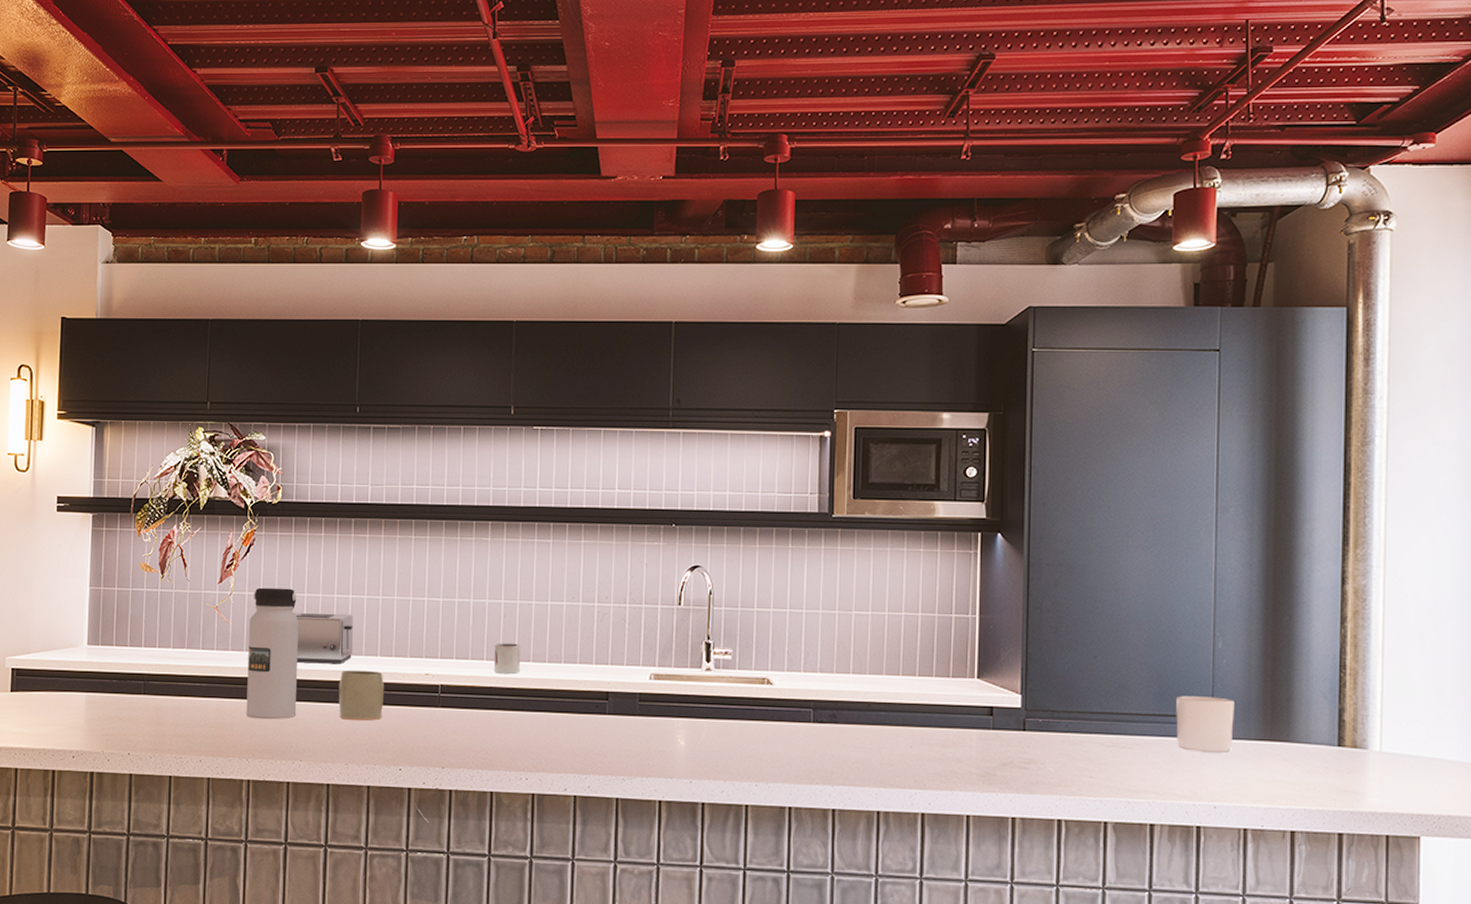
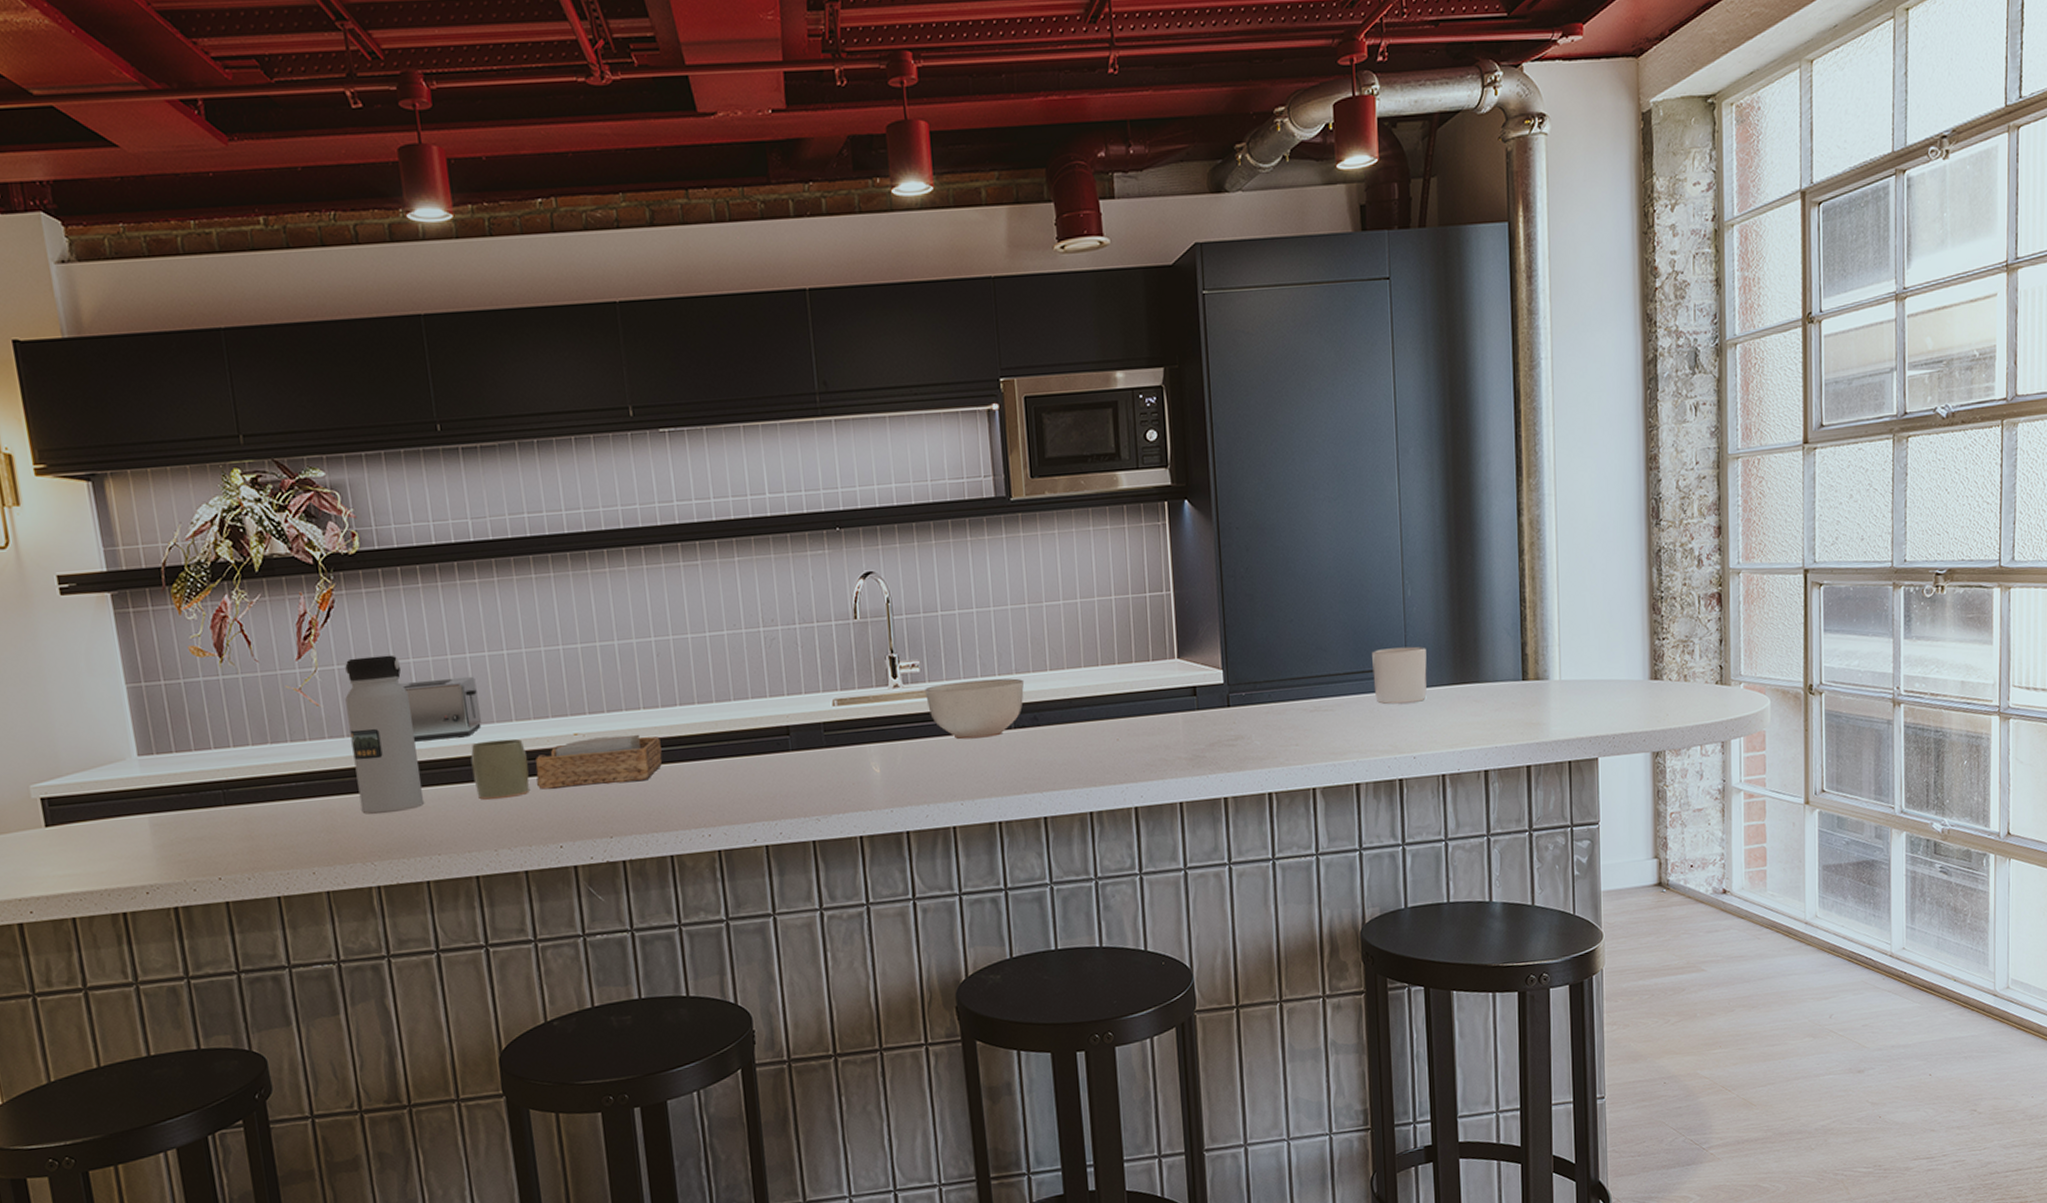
napkin holder: none [389,679,496,723] -> present [535,734,663,790]
cup: present [493,643,520,675] -> none [650,685,684,723]
bowl: none [734,673,827,728] -> present [925,678,1025,740]

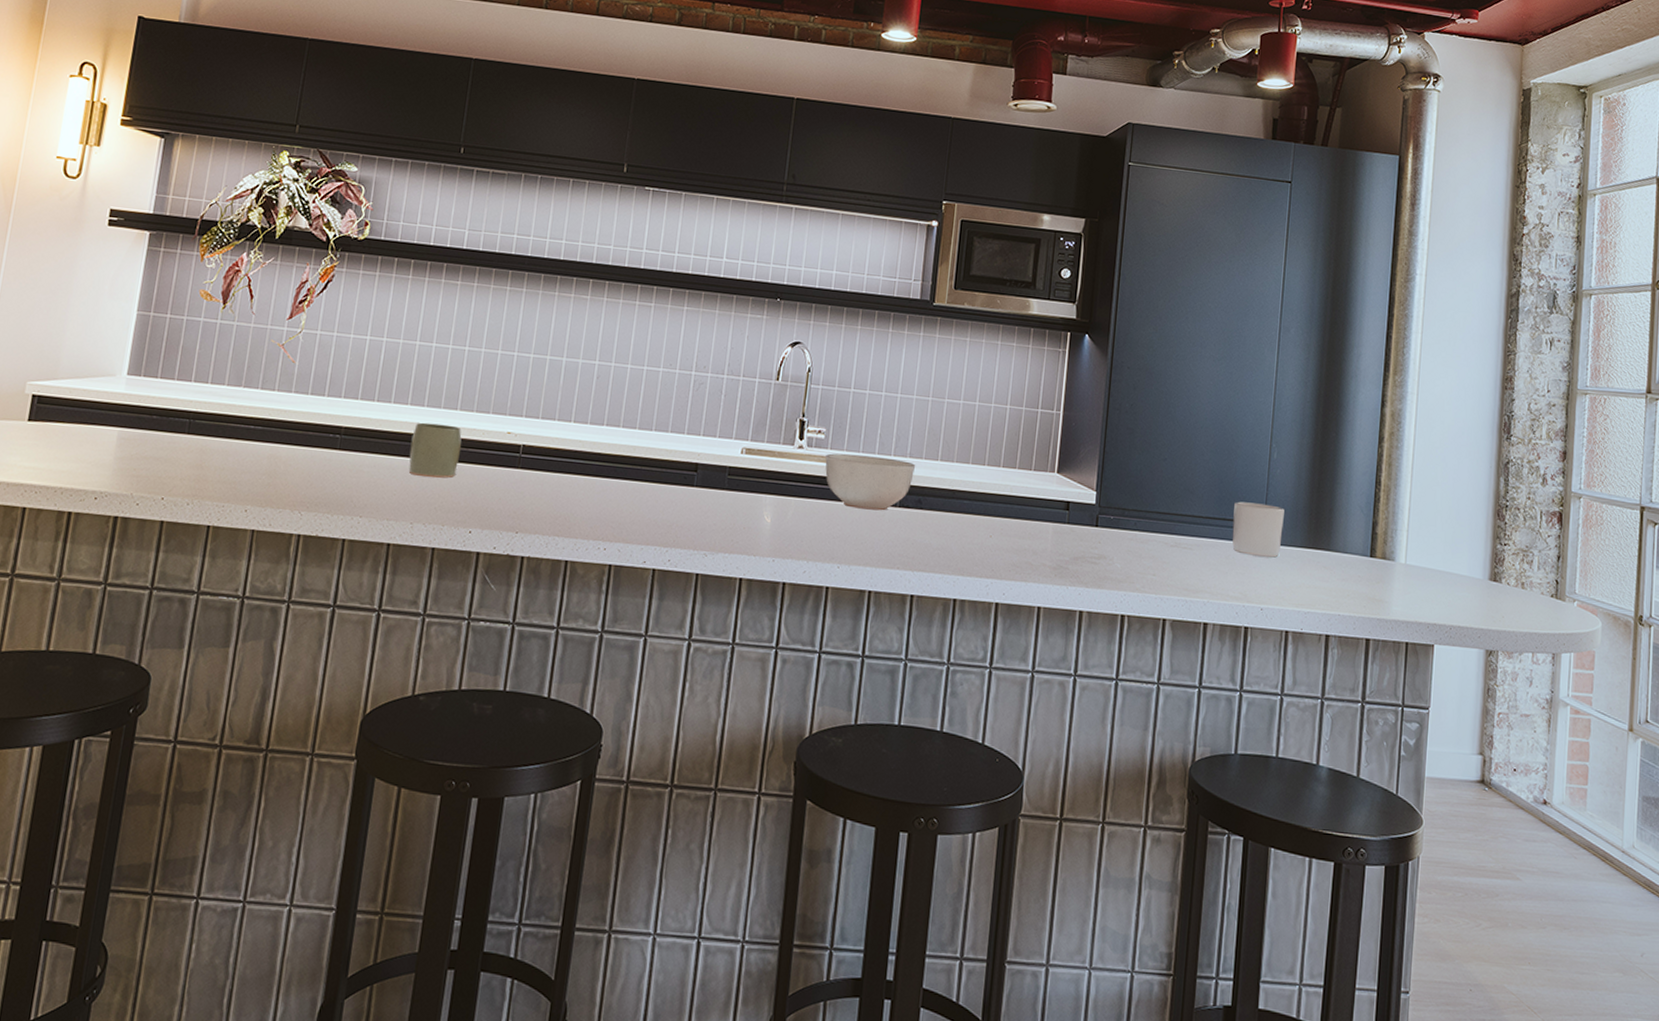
water bottle: present [345,654,424,815] -> none [304,327,375,471]
toaster: present [399,676,482,742] -> none [366,356,435,416]
napkin holder: present [535,734,663,790] -> none [464,438,582,487]

